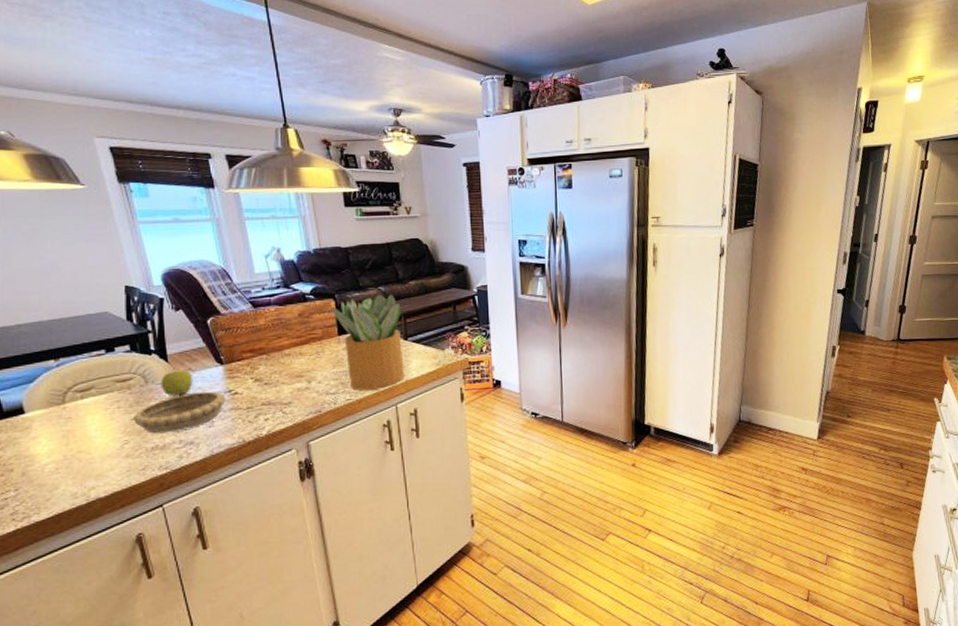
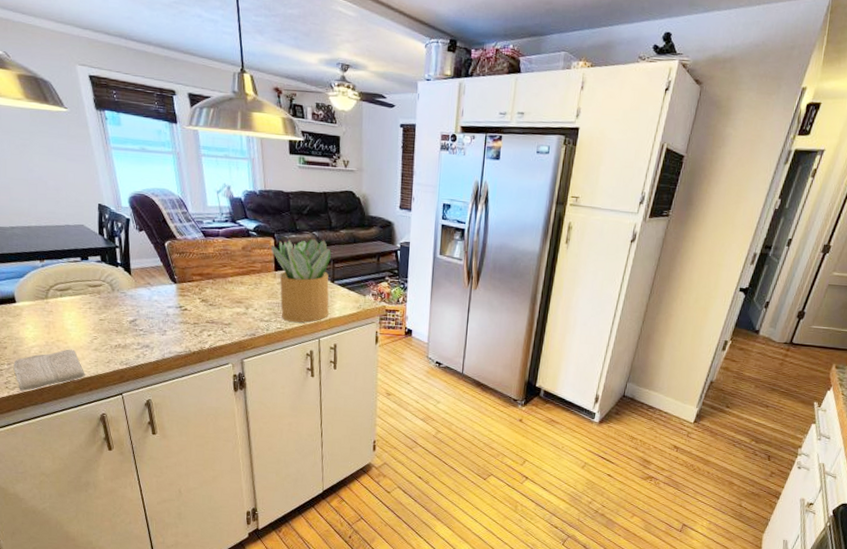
washcloth: none [22,460,115,521] -> present [13,349,85,391]
decorative bowl: present [132,391,226,434] -> none [101,303,177,335]
apple: present [161,370,193,396] -> none [124,283,151,305]

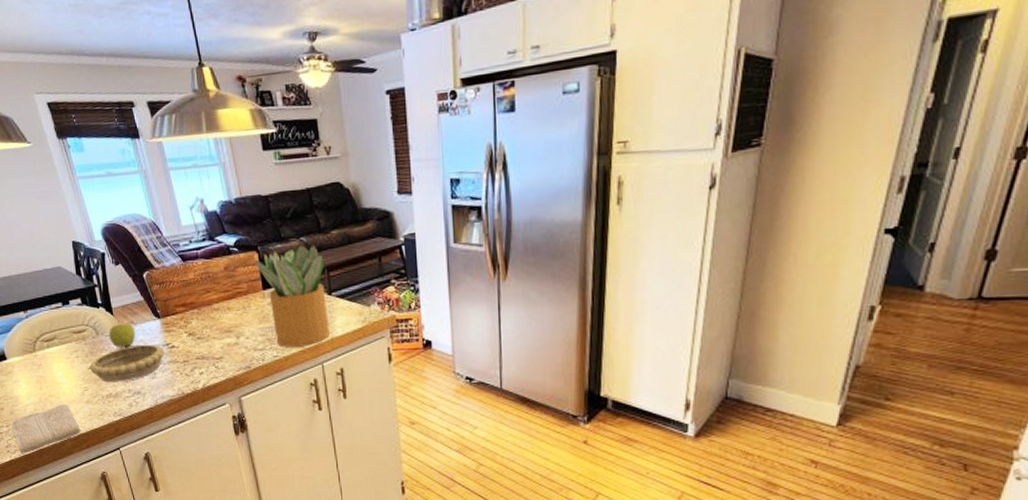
decorative bowl: none [101,303,177,335] -> present [89,344,165,383]
apple: none [124,283,151,305] -> present [109,323,136,348]

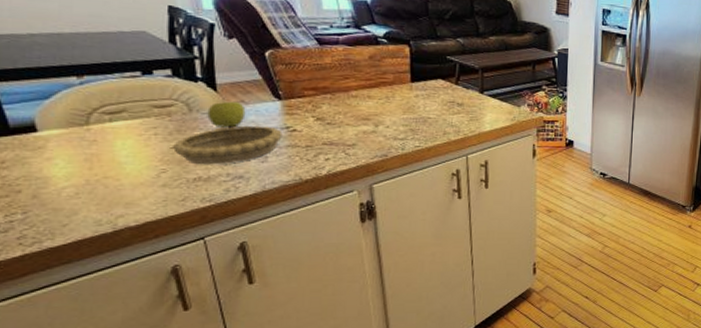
washcloth: present [12,404,81,453] -> none [32,187,148,246]
potted plant: present [255,245,330,347] -> none [405,45,479,139]

